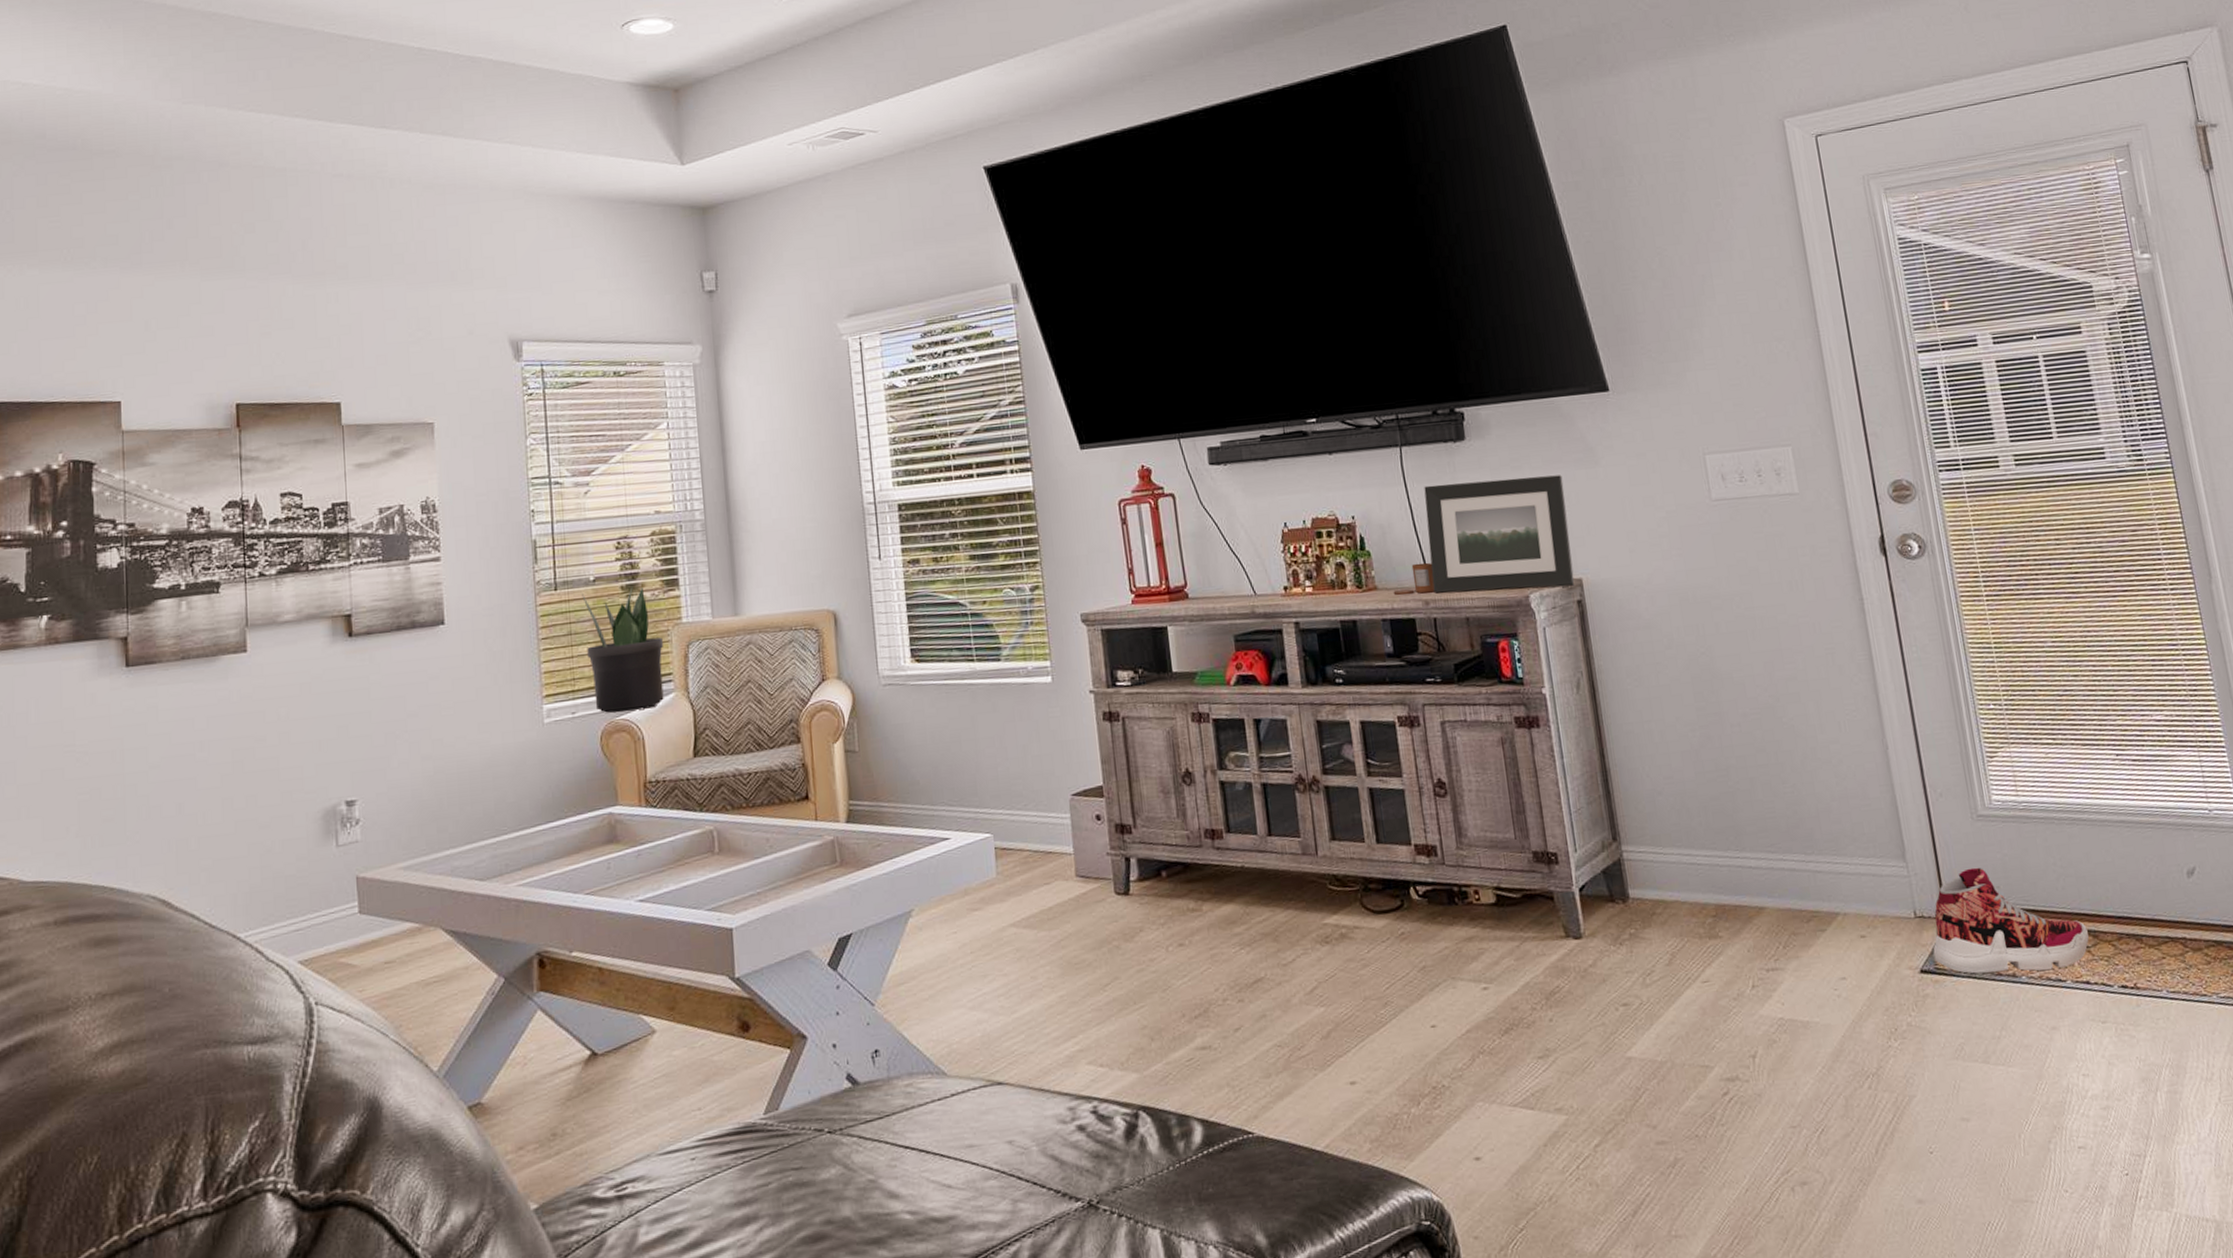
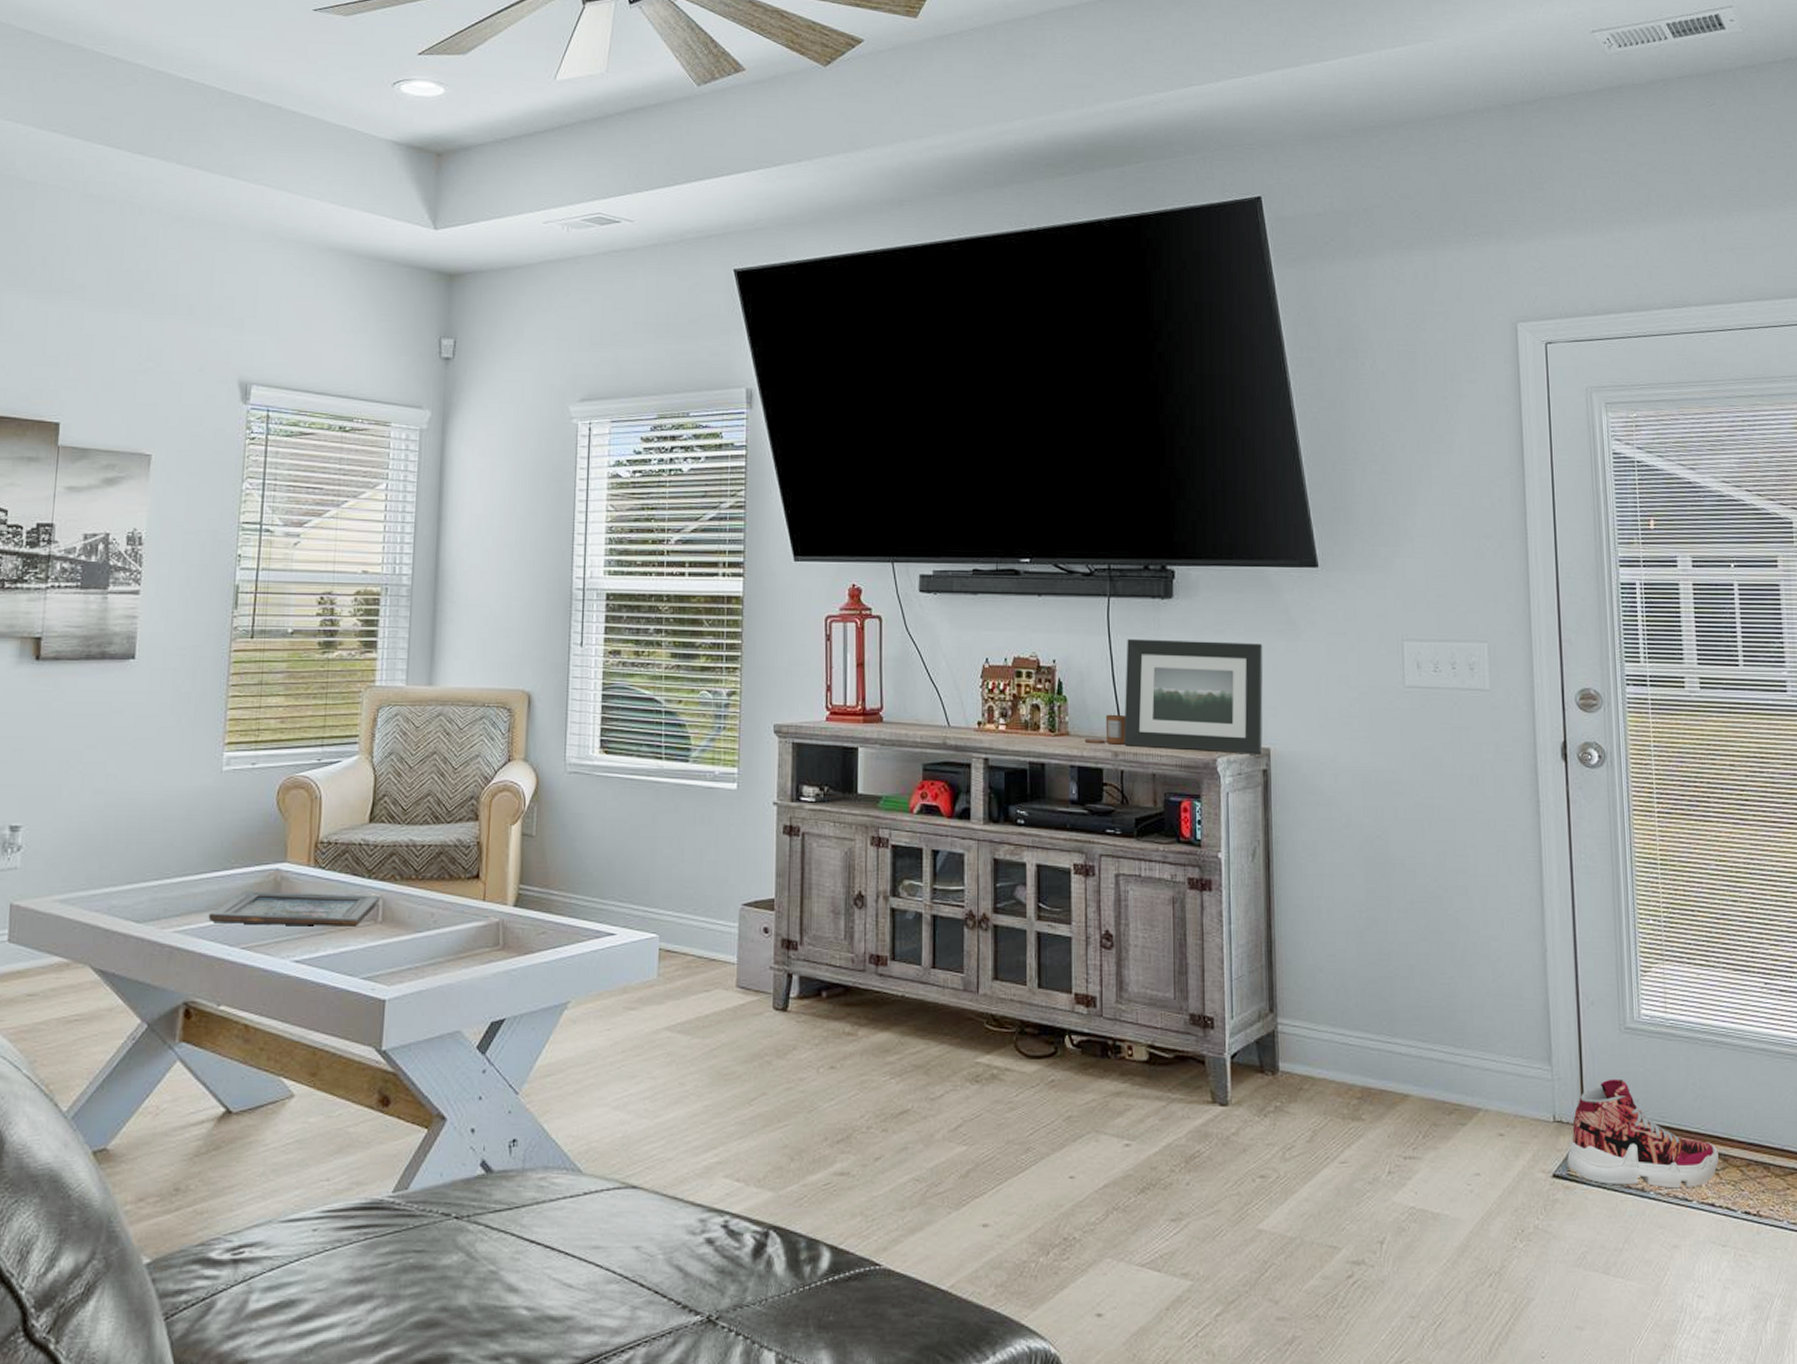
decorative tray: none [549,827,715,872] -> present [208,890,380,928]
planter: present [580,587,664,714] -> none [275,642,353,769]

